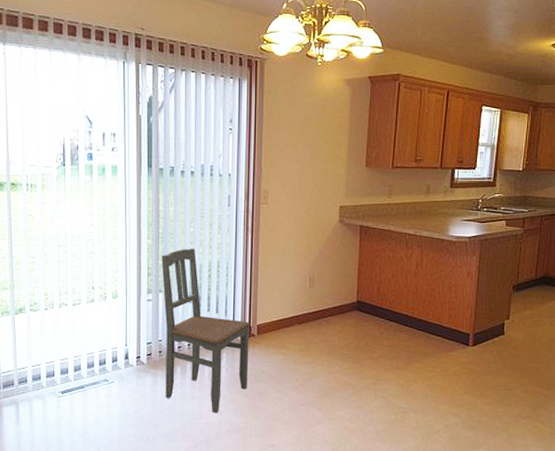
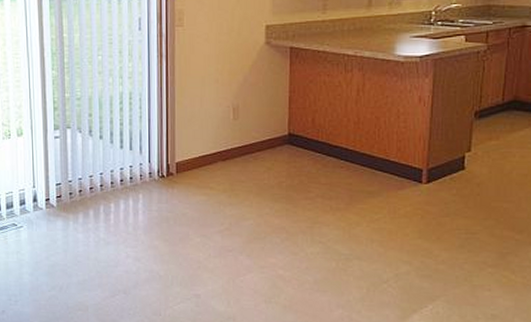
dining chair: present [161,248,251,413] -> none [68,79,168,260]

